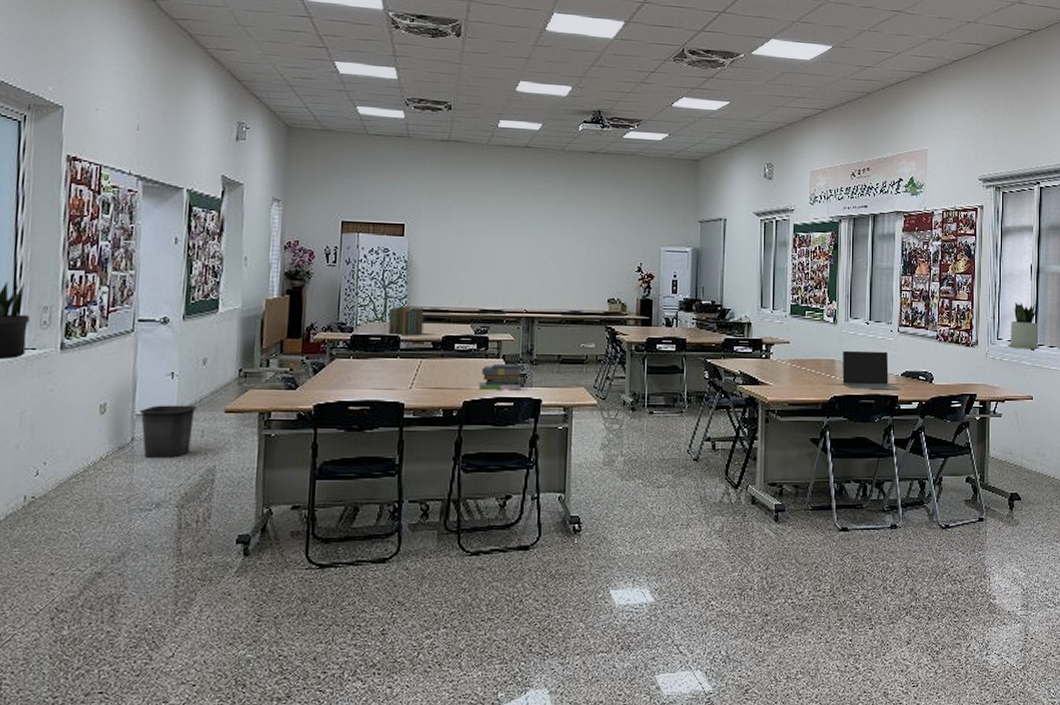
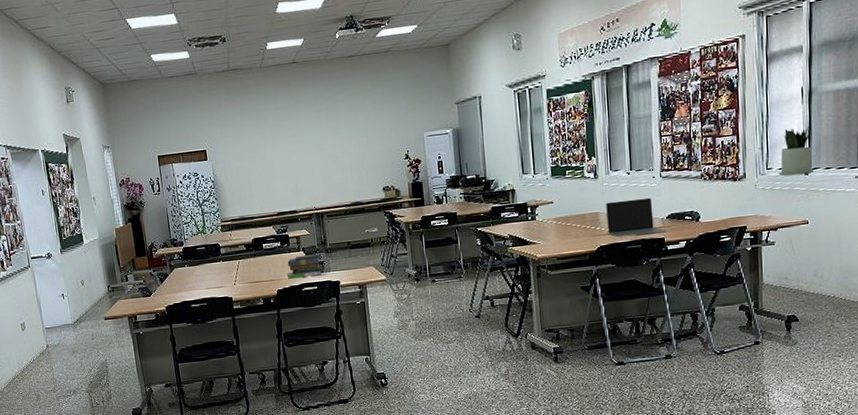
waste bin: present [140,405,196,458] -> none [47,317,87,359]
books: present [388,306,424,336] -> none [207,218,237,244]

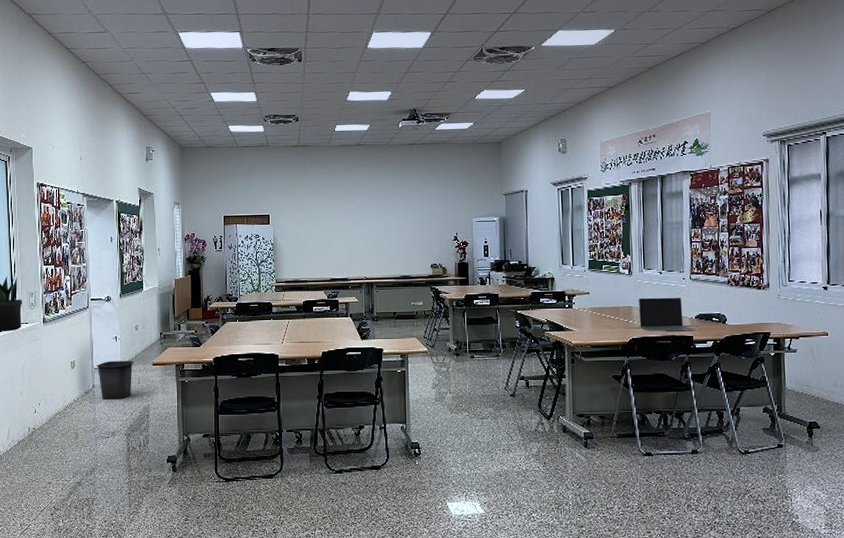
waste bin: none [47,317,87,359] -> present [97,360,133,400]
books: present [286,253,322,280] -> none [333,320,367,343]
planter: present [778,127,815,177] -> none [799,246,833,290]

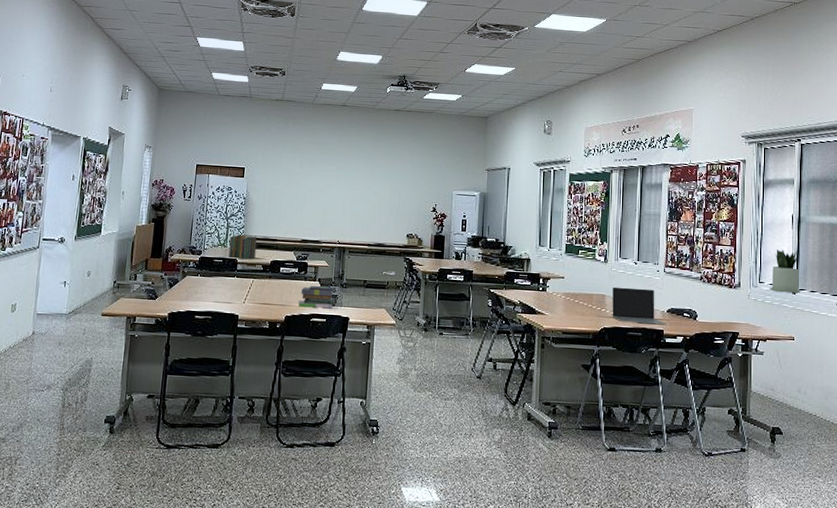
waste bin: present [97,360,133,400] -> none [39,307,81,350]
books: none [263,279,289,302] -> present [228,234,257,260]
books: none [333,320,367,343] -> present [298,285,335,309]
planter: none [799,246,833,290] -> present [769,249,801,294]

